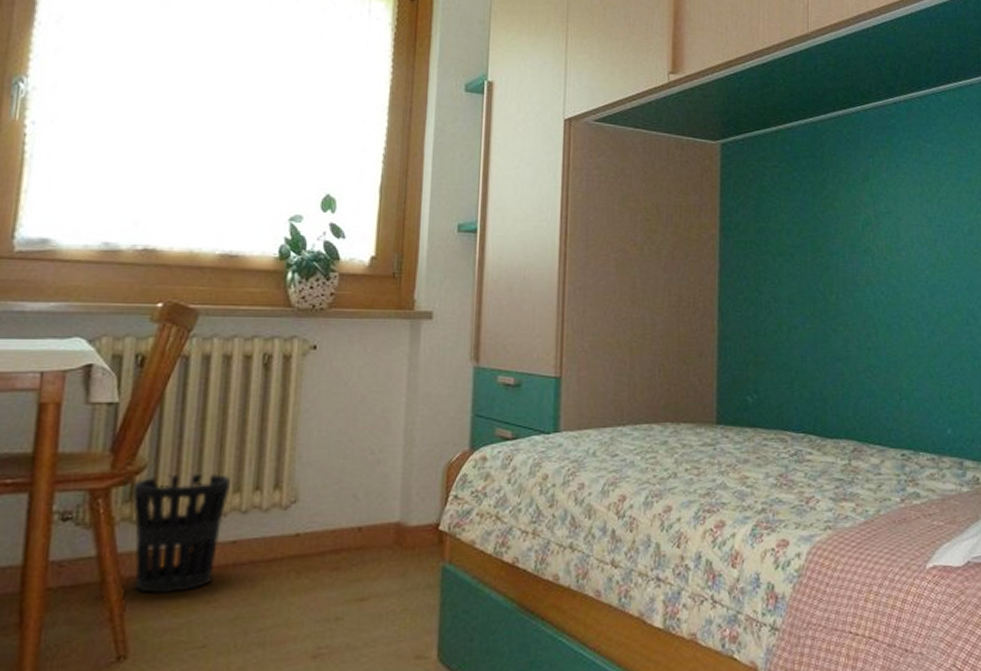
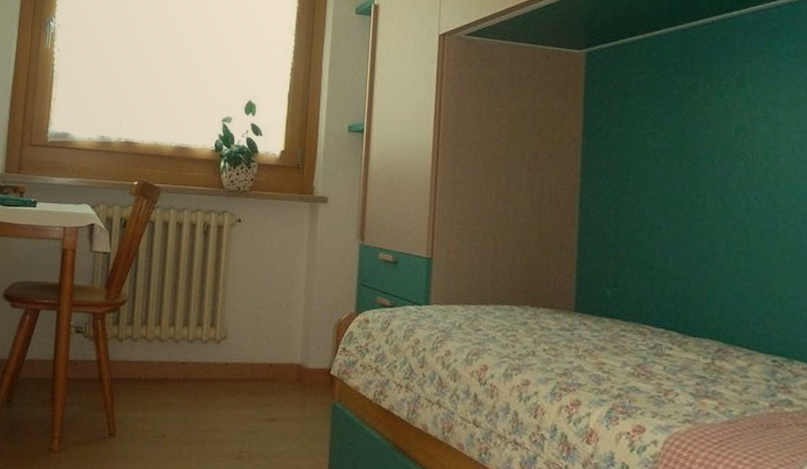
wastebasket: present [132,473,230,595] -> none [118,308,181,395]

